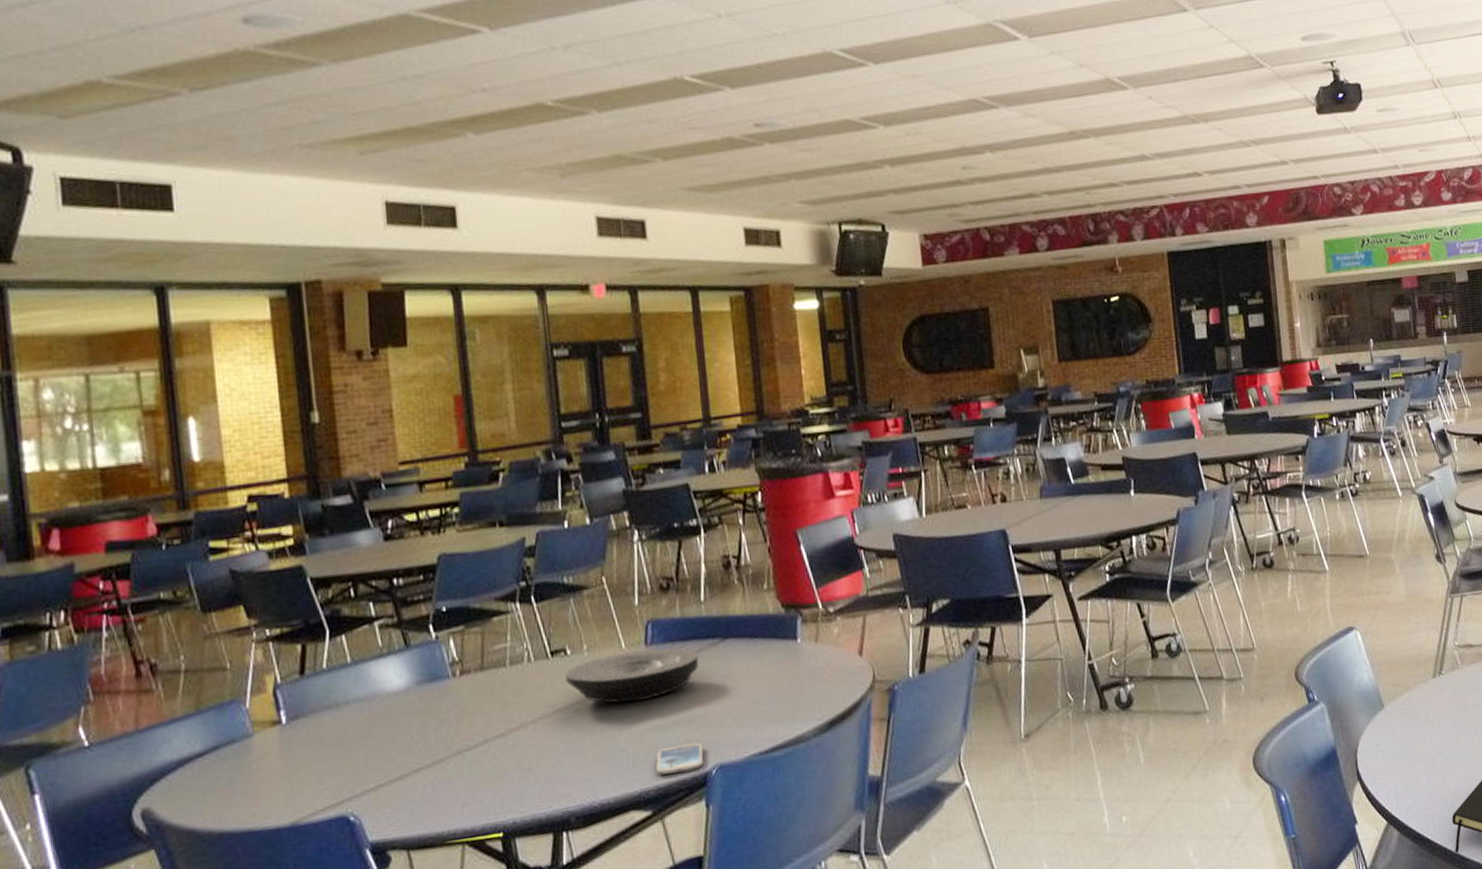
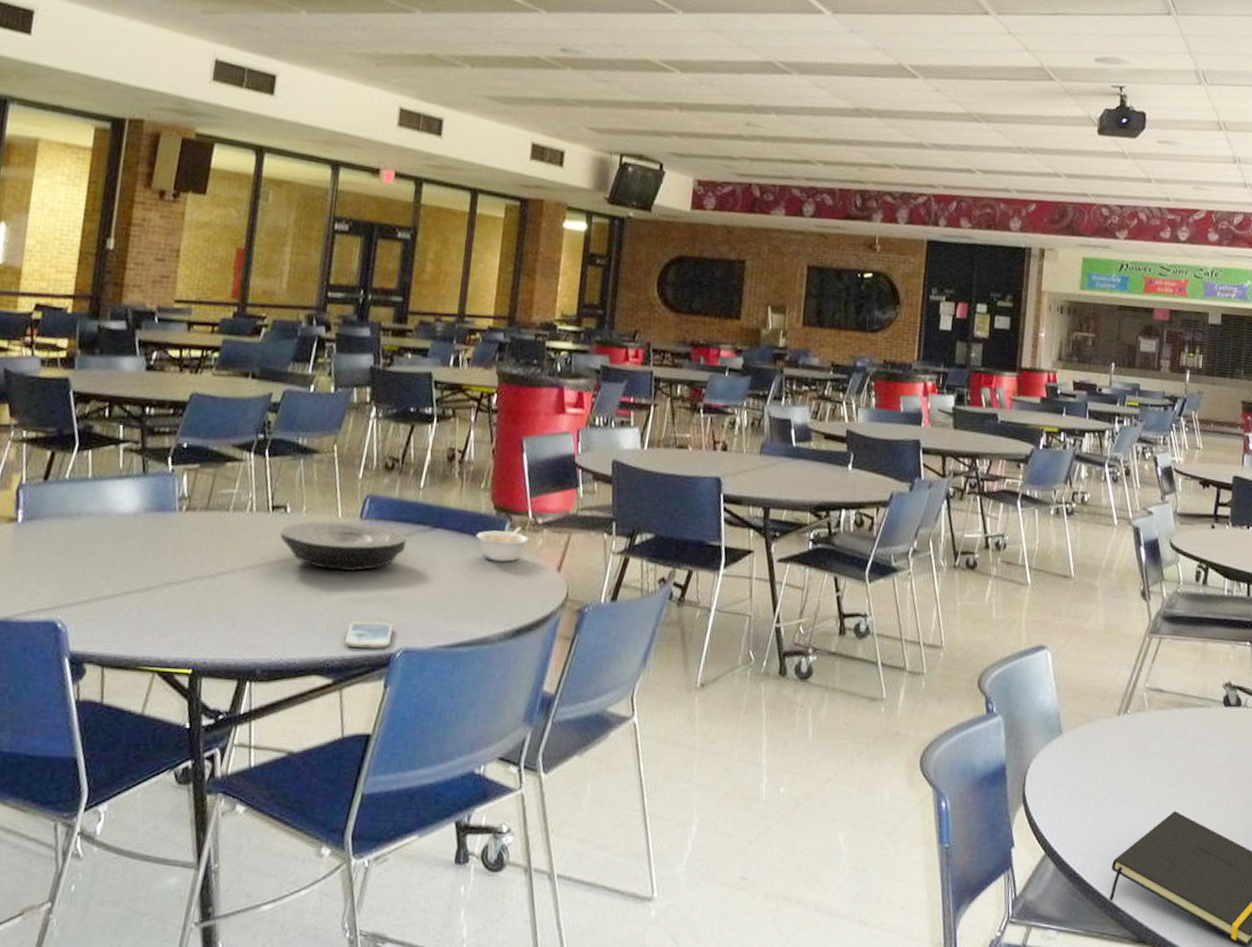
legume: none [769,619,824,660] -> present [476,526,529,562]

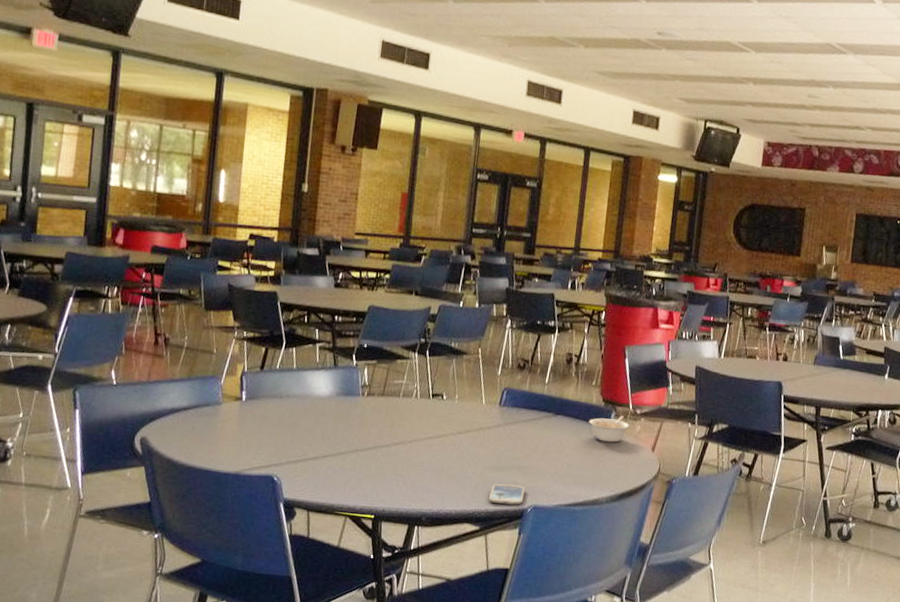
plate: present [280,521,407,571] -> none [439,407,536,446]

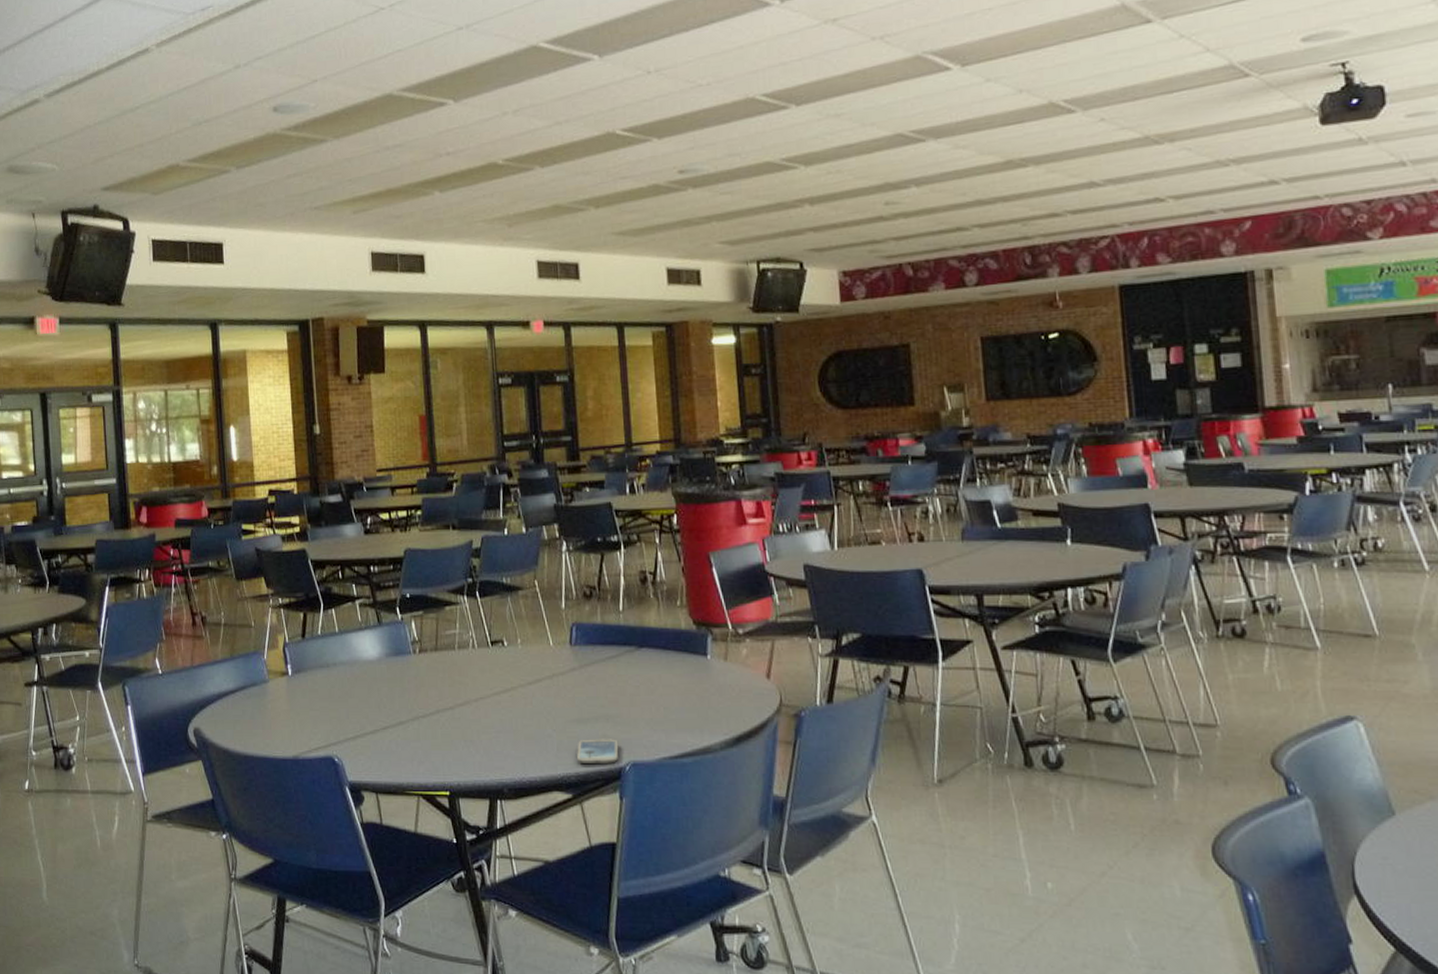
legume: present [588,415,630,443] -> none [680,639,733,674]

